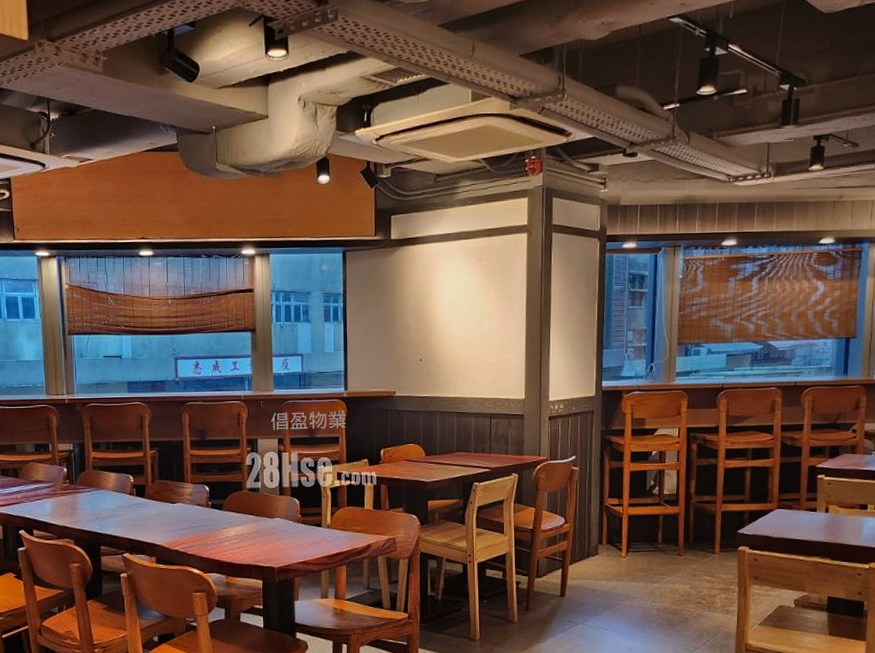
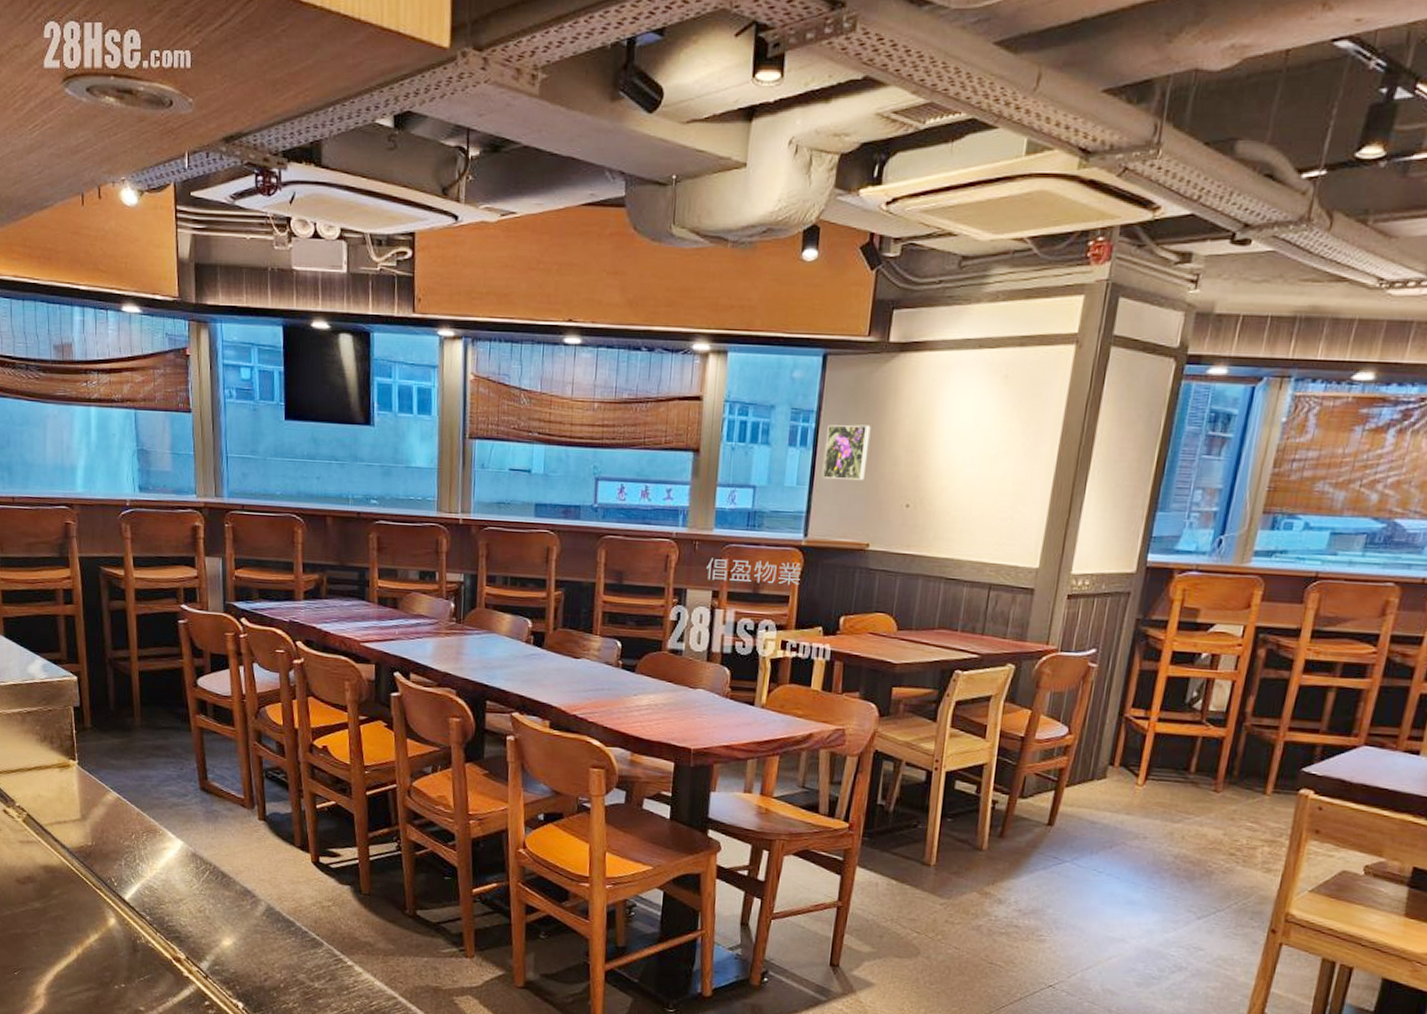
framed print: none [352,301,386,344] -> present [821,424,871,480]

